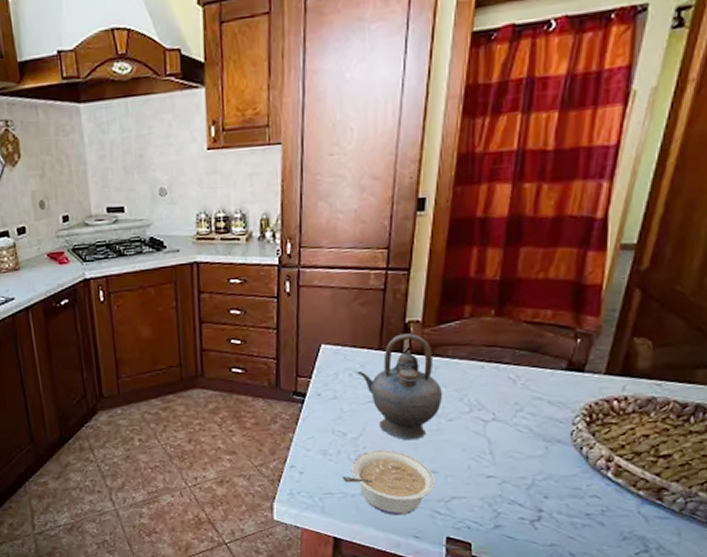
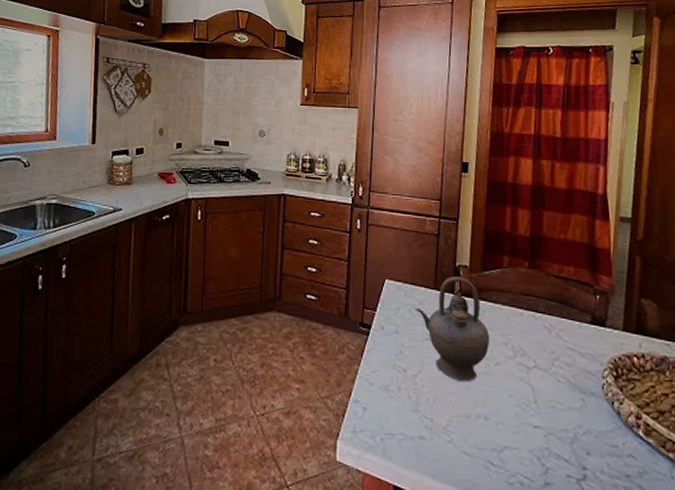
legume: present [342,450,435,516] -> none [402,389,487,465]

